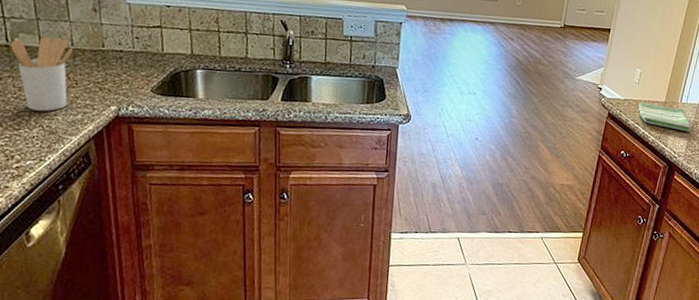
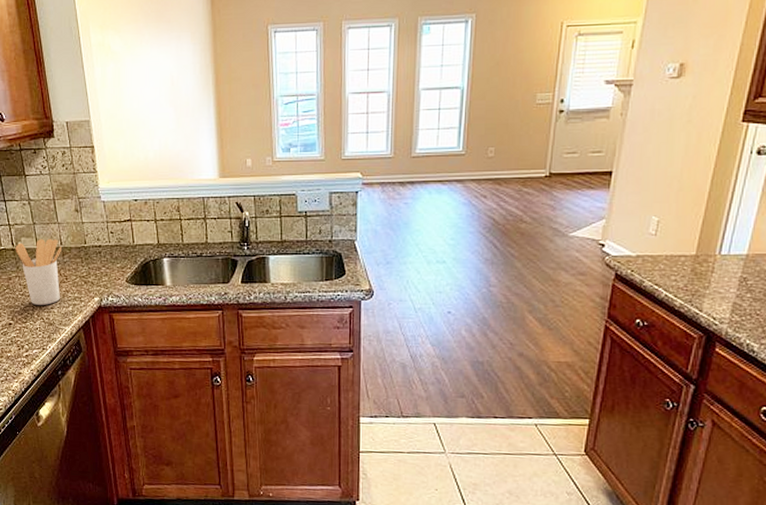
dish towel: present [638,102,690,131] -> none [657,258,735,290]

